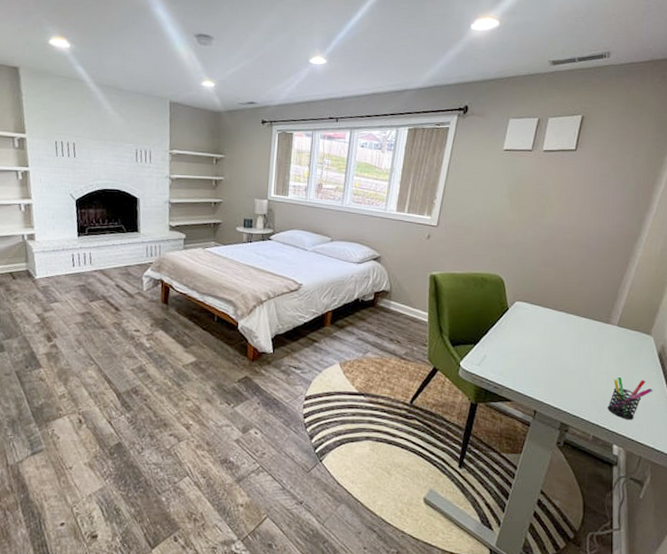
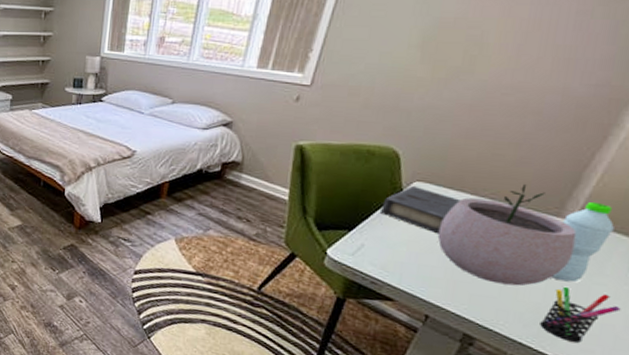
book: none [494,304,547,343] -> present [379,185,461,234]
plant pot: none [535,300,621,380] -> present [437,184,577,286]
water bottle: none [610,310,641,373] -> present [552,201,614,283]

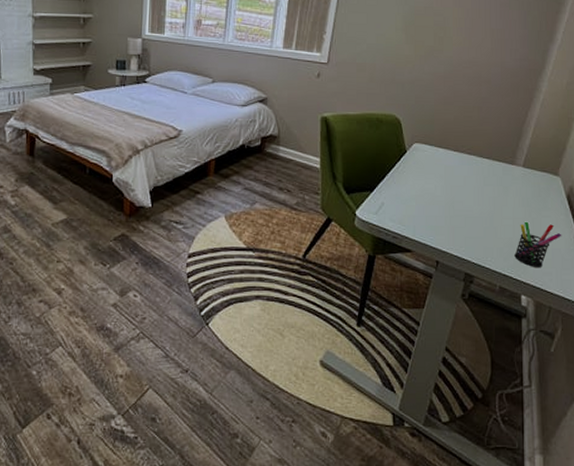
book: present [379,185,461,234] -> none [392,147,448,188]
plant pot: present [437,184,577,286] -> none [436,140,527,226]
water bottle: present [552,201,614,283] -> none [516,150,548,217]

